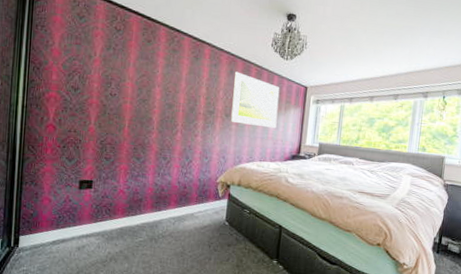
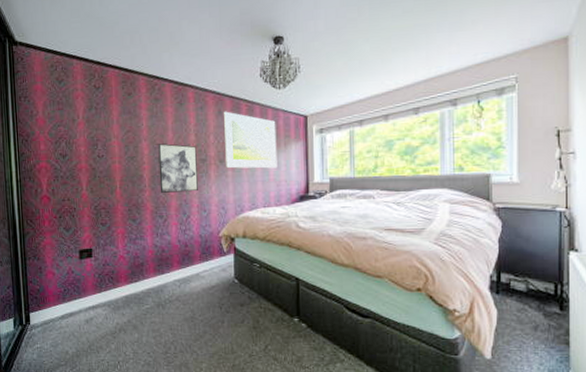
wall art: none [167,91,206,140] -> present [158,143,198,194]

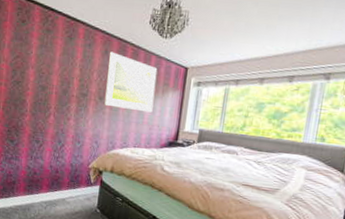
wall art: present [158,143,198,194] -> none [39,73,80,123]

